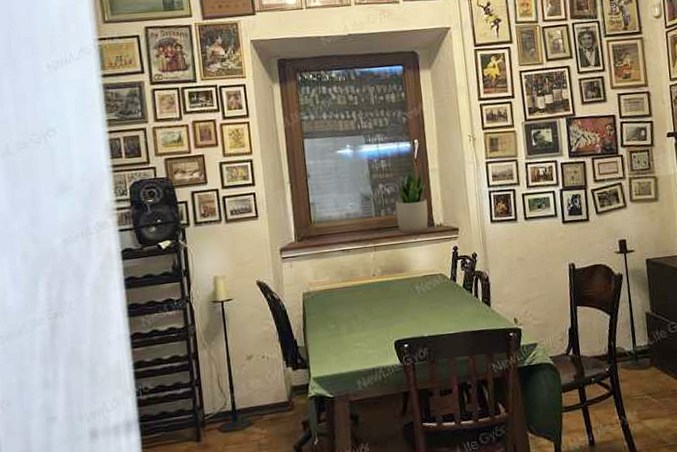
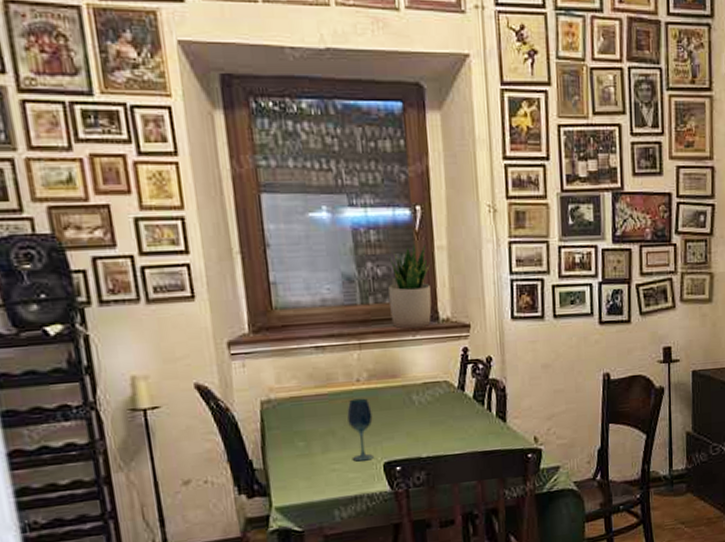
wineglass: none [366,289,388,340] -> present [347,398,375,462]

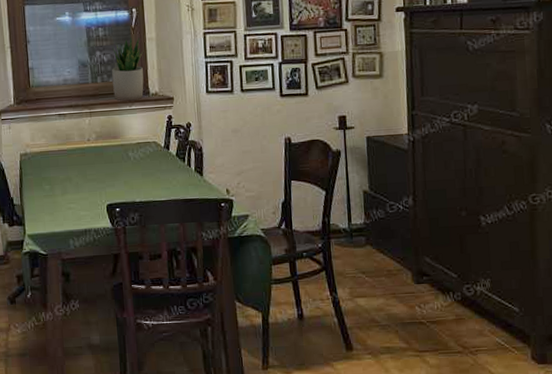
wineglass: present [347,398,375,462] -> none [80,153,100,203]

